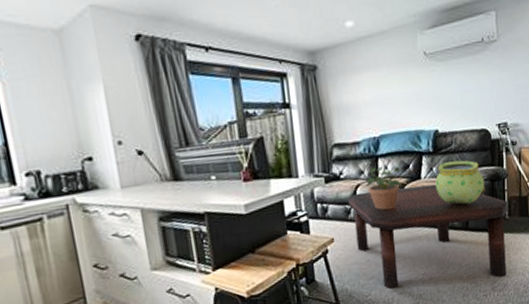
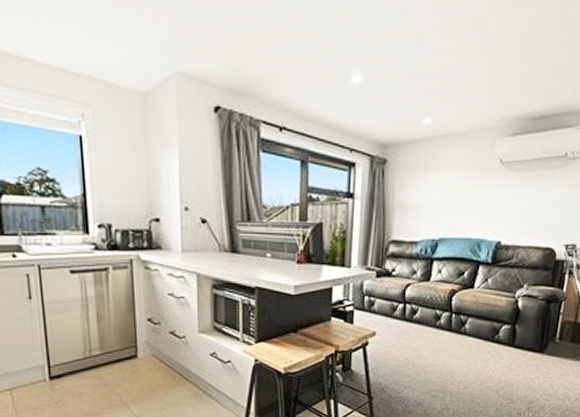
coffee table: present [347,184,508,290] -> none [395,292,561,399]
potted plant: present [365,166,403,210] -> none [416,269,455,314]
decorative container: present [435,160,486,205] -> none [487,275,541,321]

